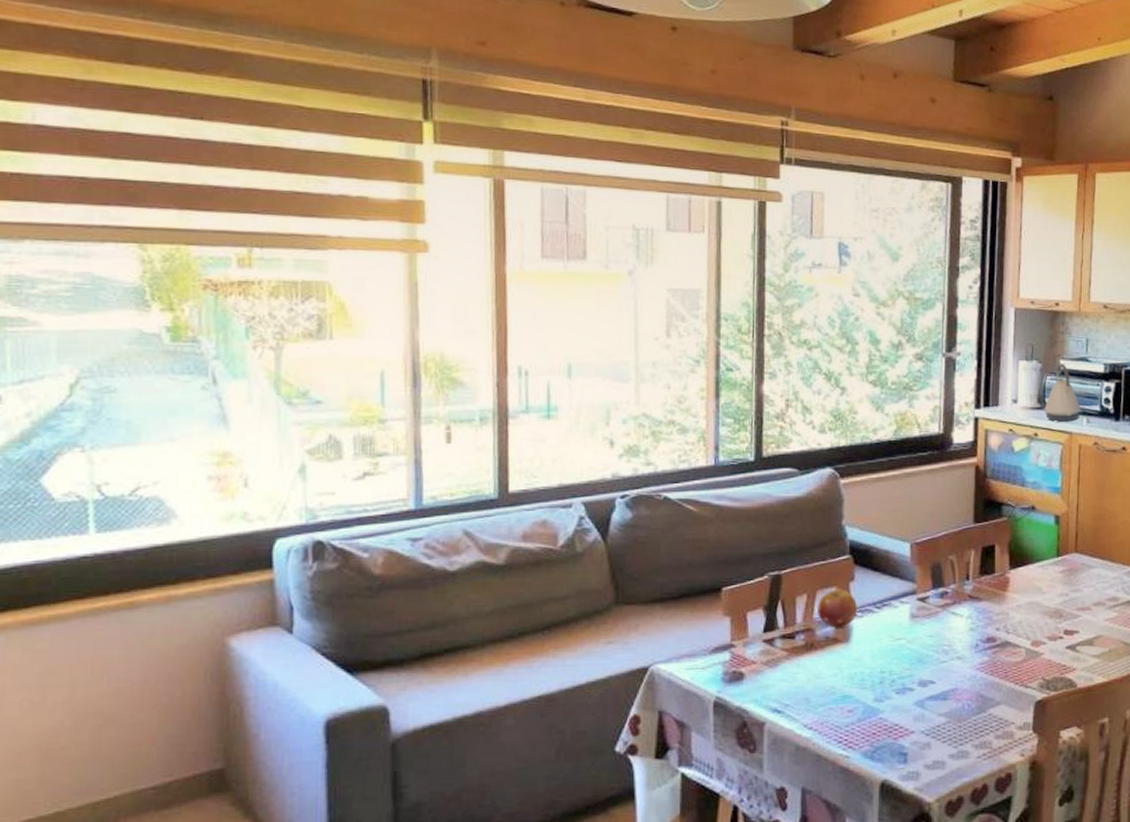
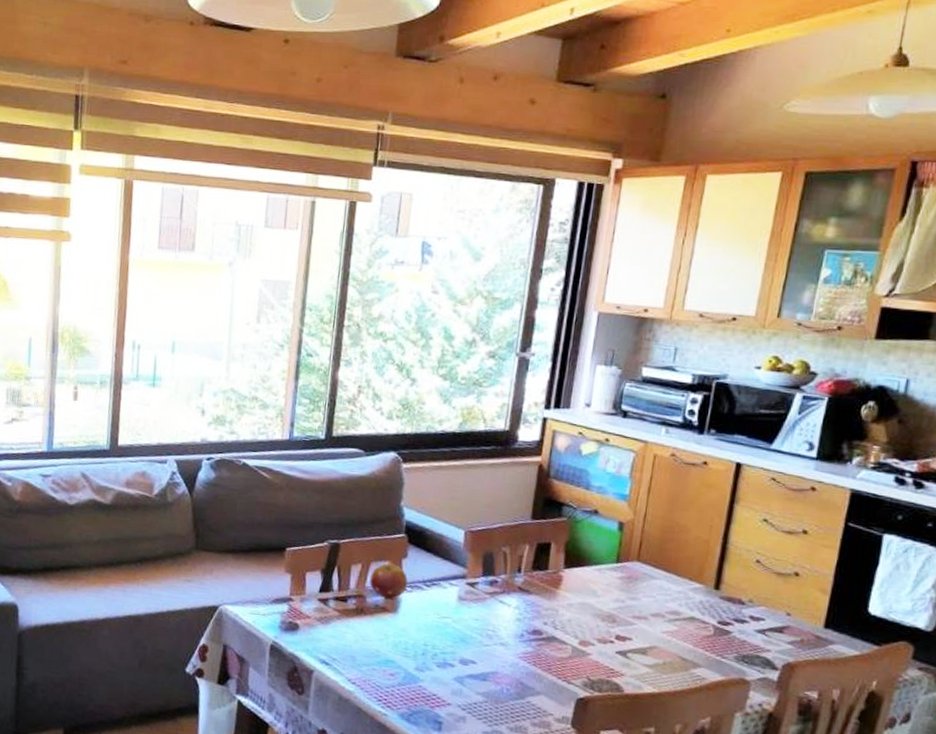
kettle: present [1044,363,1081,422] -> none [619,370,661,431]

